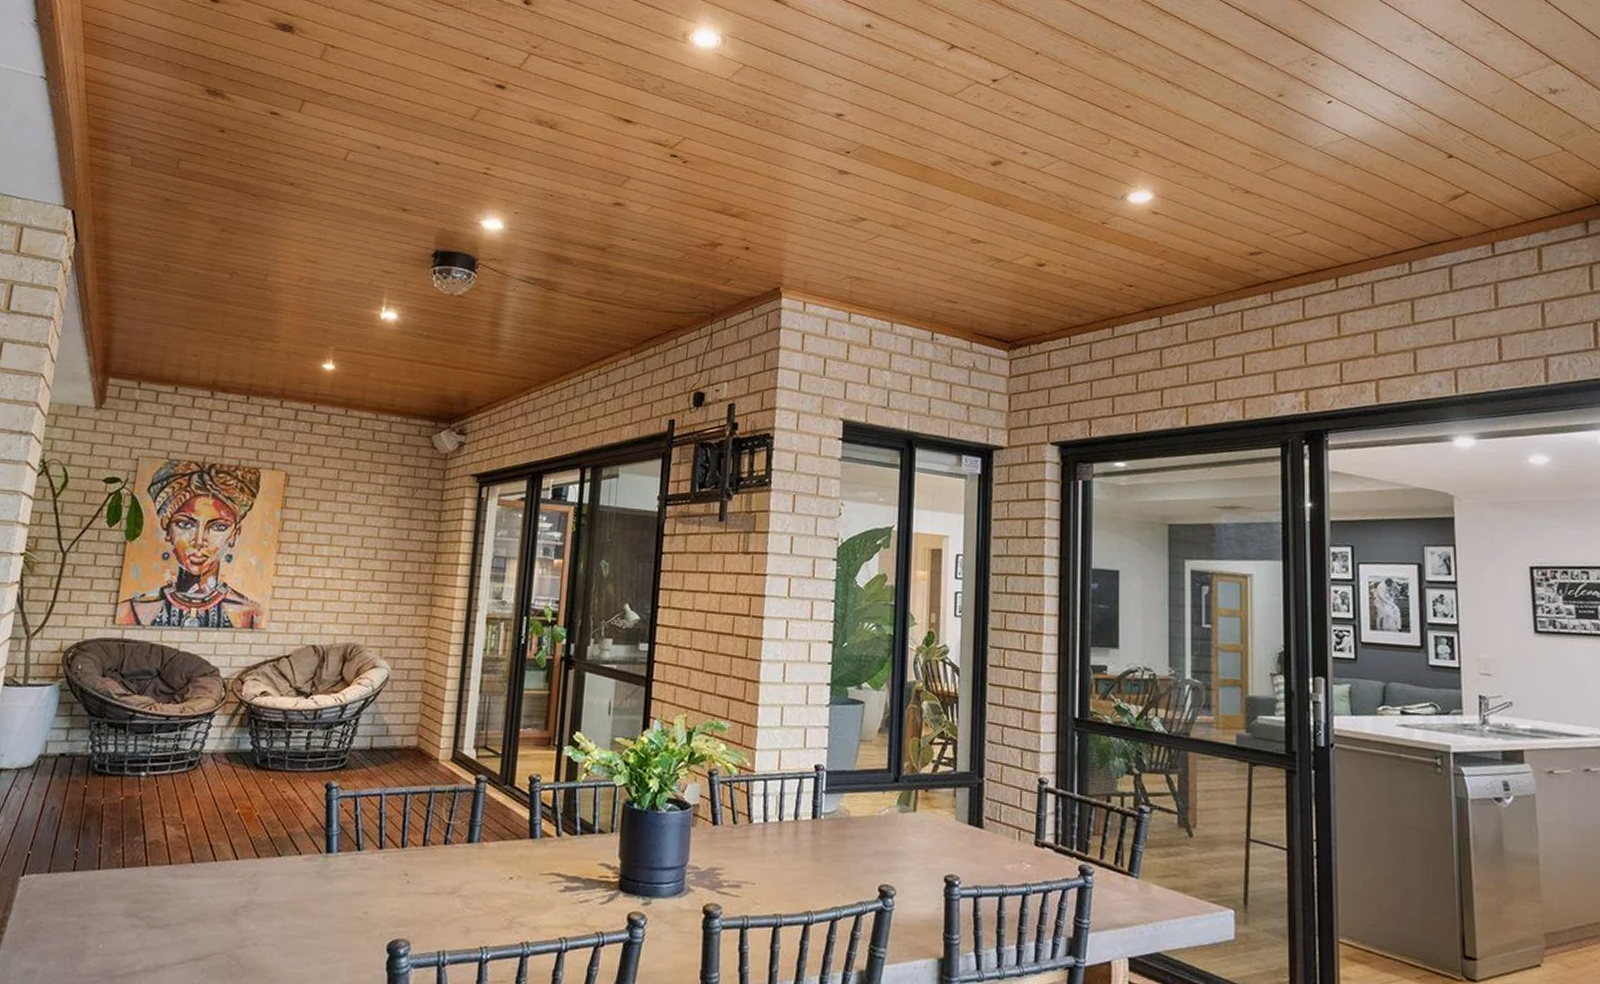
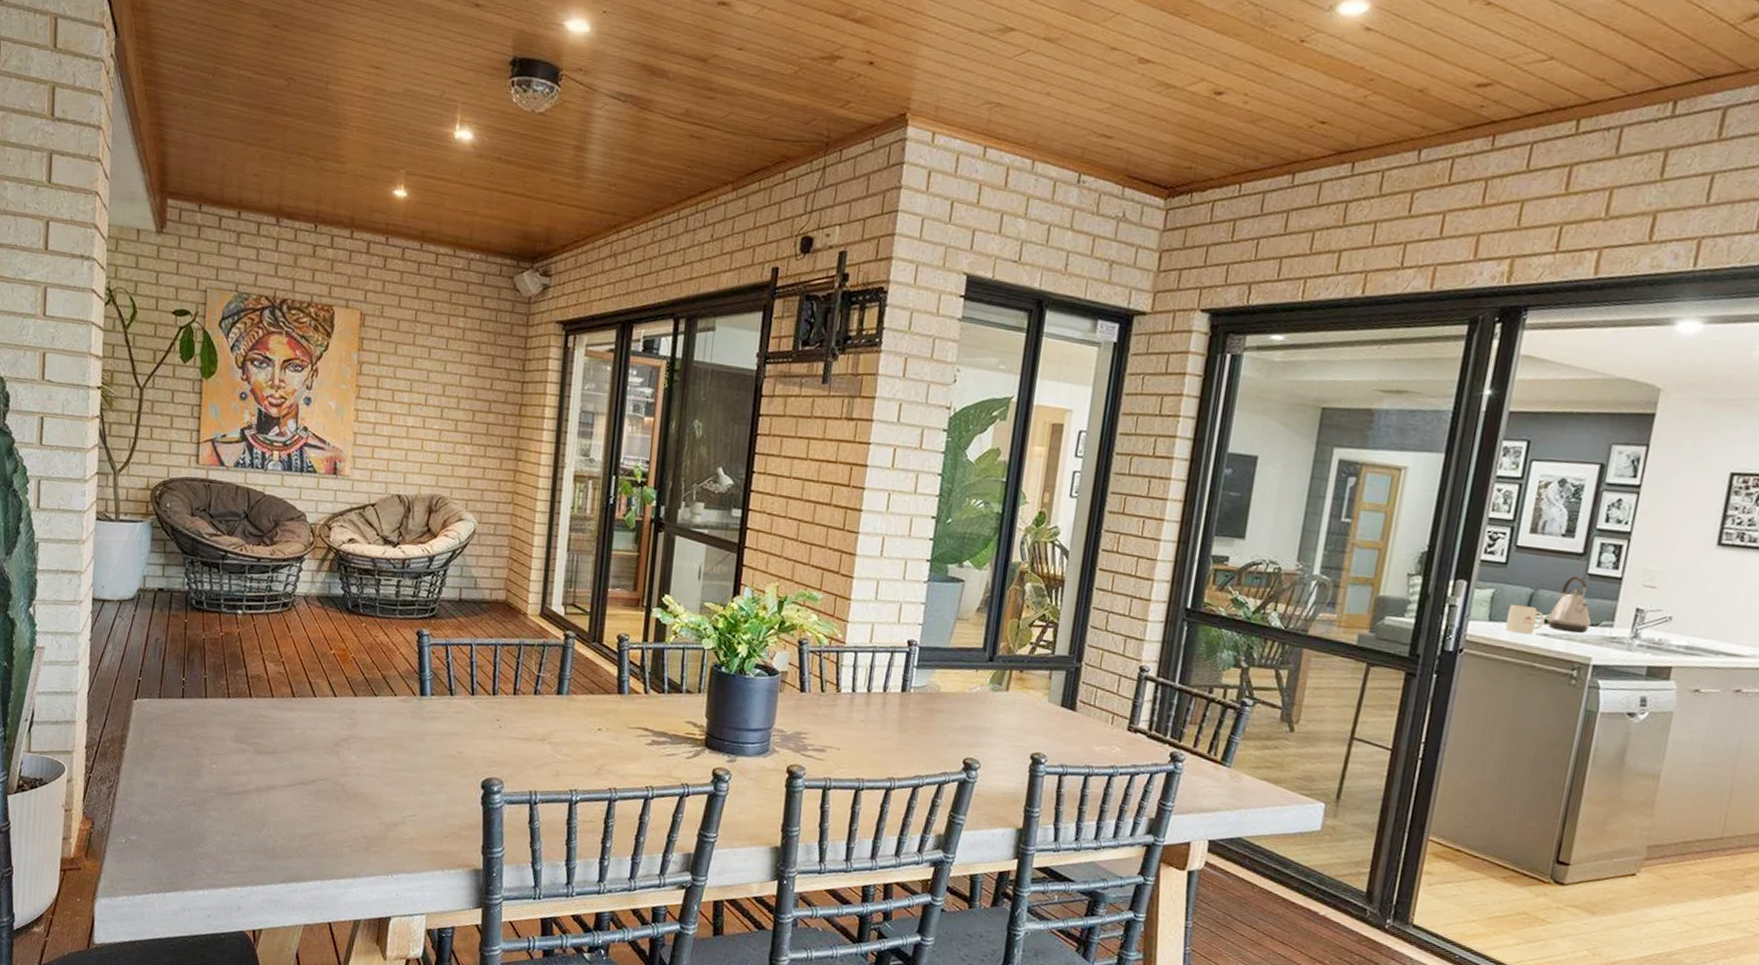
mug: none [1366,698,1401,726] -> present [1505,605,1545,635]
kettle: none [1402,667,1443,723] -> present [1547,575,1592,635]

